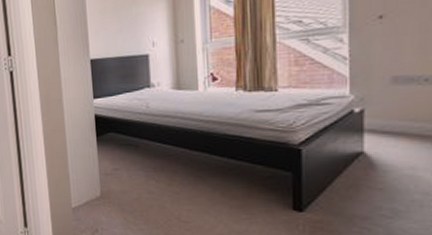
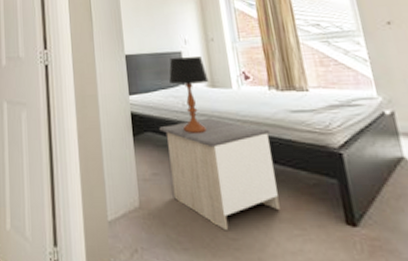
nightstand: none [122,118,232,216] -> present [159,118,280,231]
table lamp: none [134,59,175,133] -> present [169,57,209,133]

